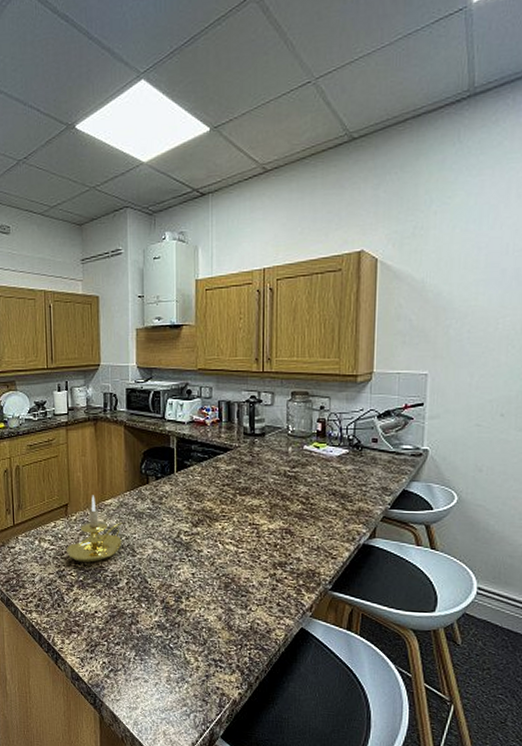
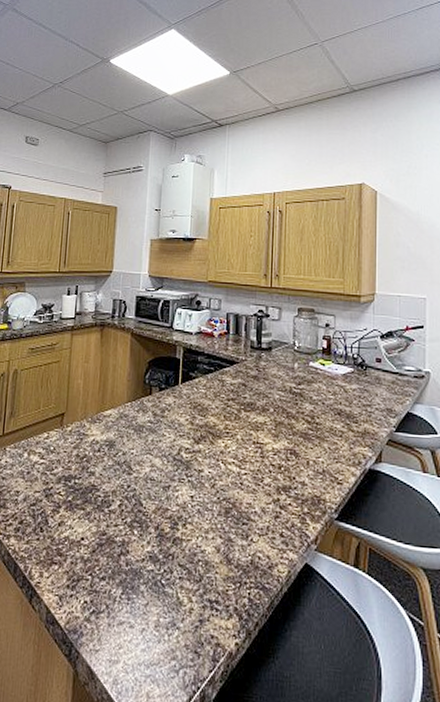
candle holder: present [67,495,123,562] -> none [57,404,121,480]

